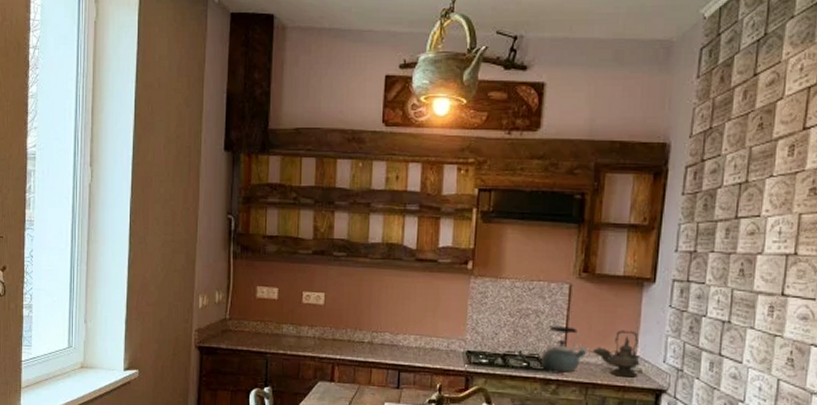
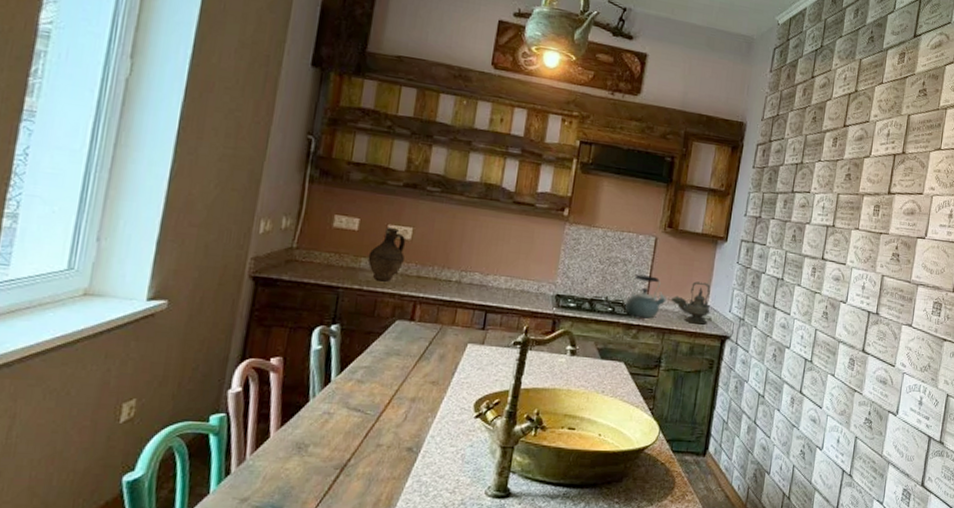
ceramic jug: none [288,295,320,346] -> present [367,228,406,282]

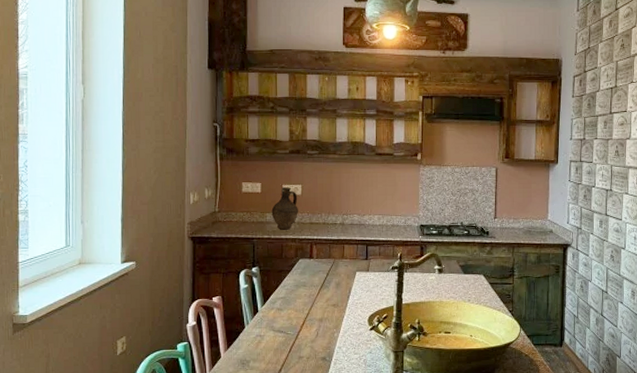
kettle: present [624,274,668,319] -> none [477,200,513,237]
teapot: present [670,281,711,325] -> none [515,201,551,237]

